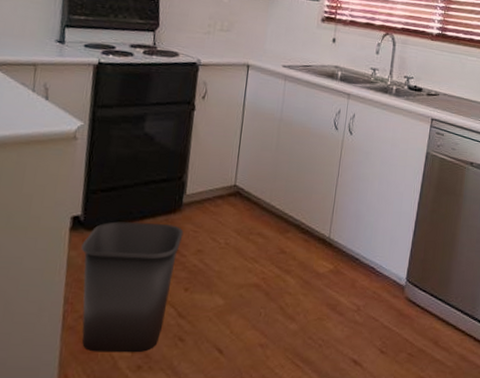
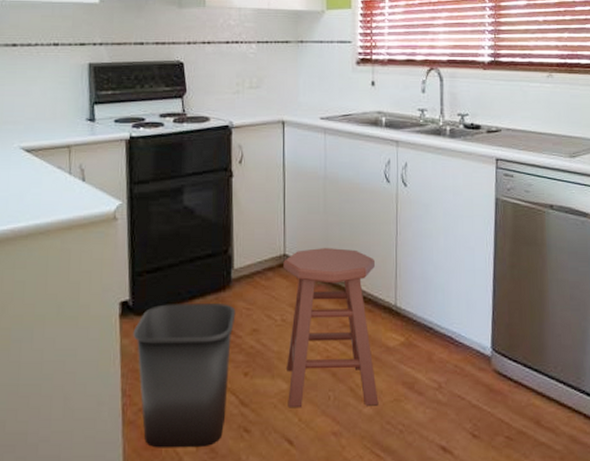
stool: none [222,182,316,323] -> present [283,248,379,407]

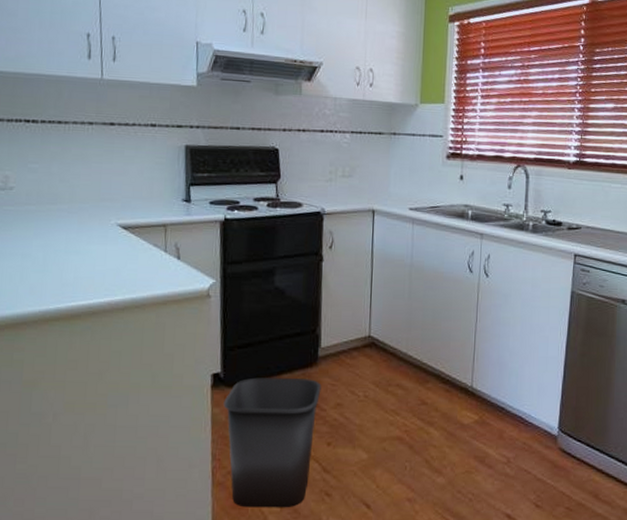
stool: present [283,248,379,407] -> none [367,331,454,477]

